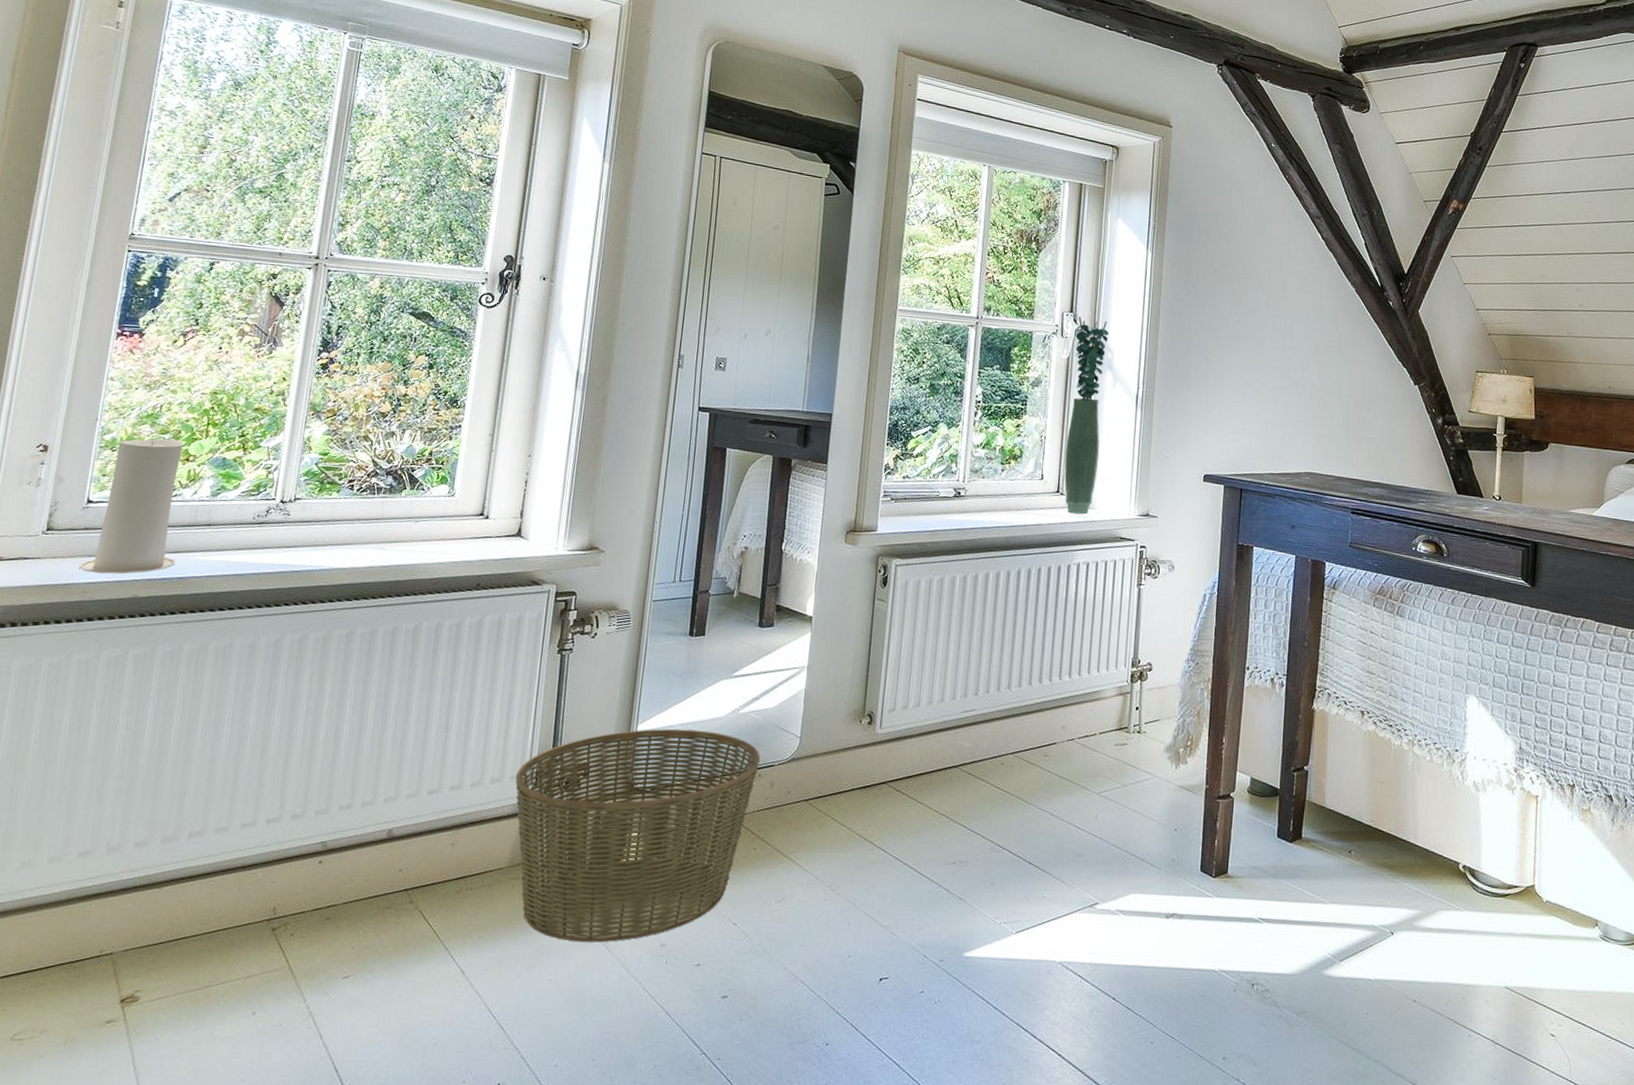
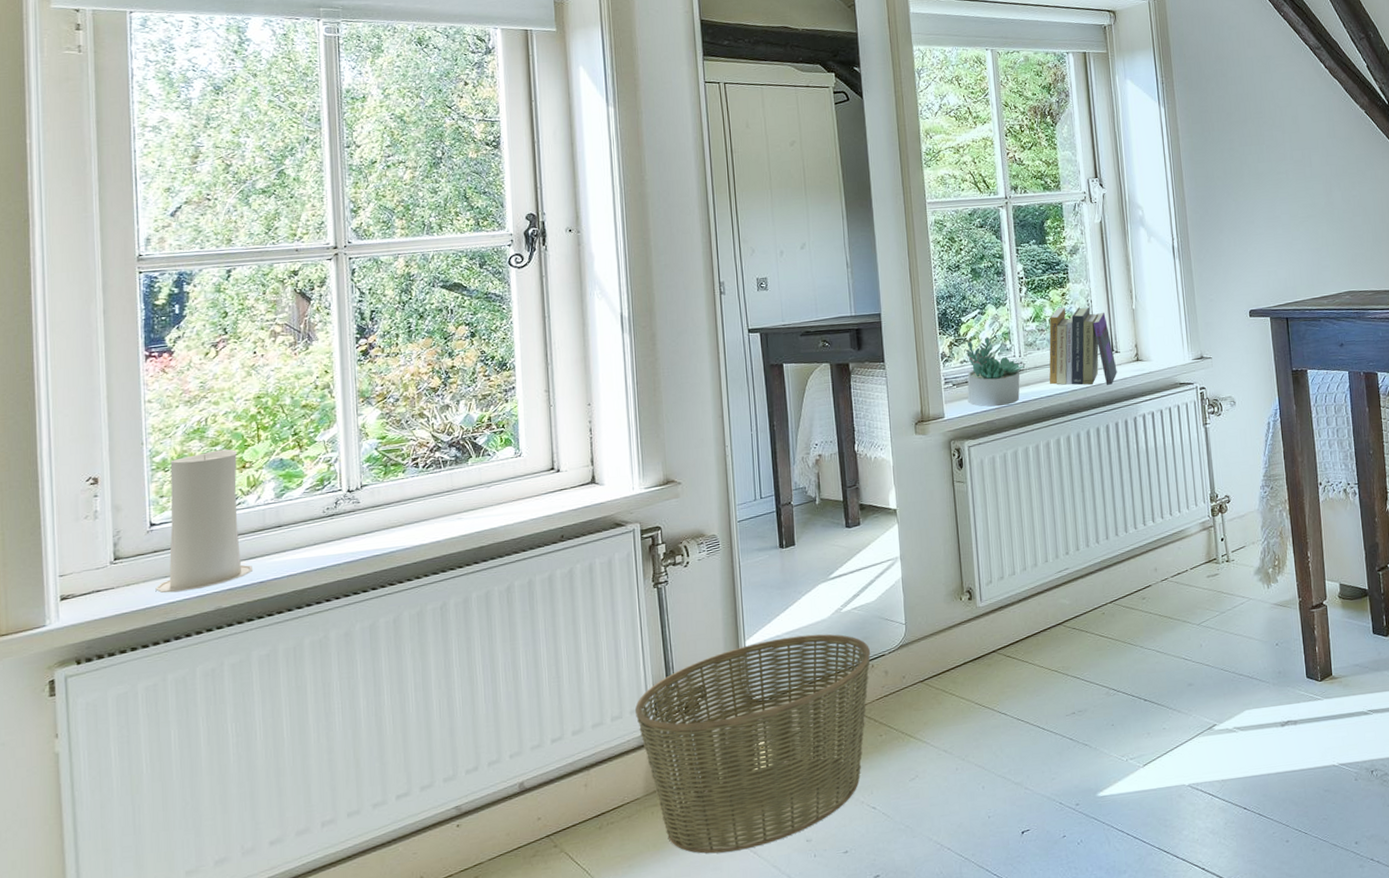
succulent plant: none [903,456,966,530] -> present [966,337,1024,407]
books: none [988,438,1060,527] -> present [1049,307,1117,386]
vase: present [1064,317,1109,515] -> none [1102,180,1148,369]

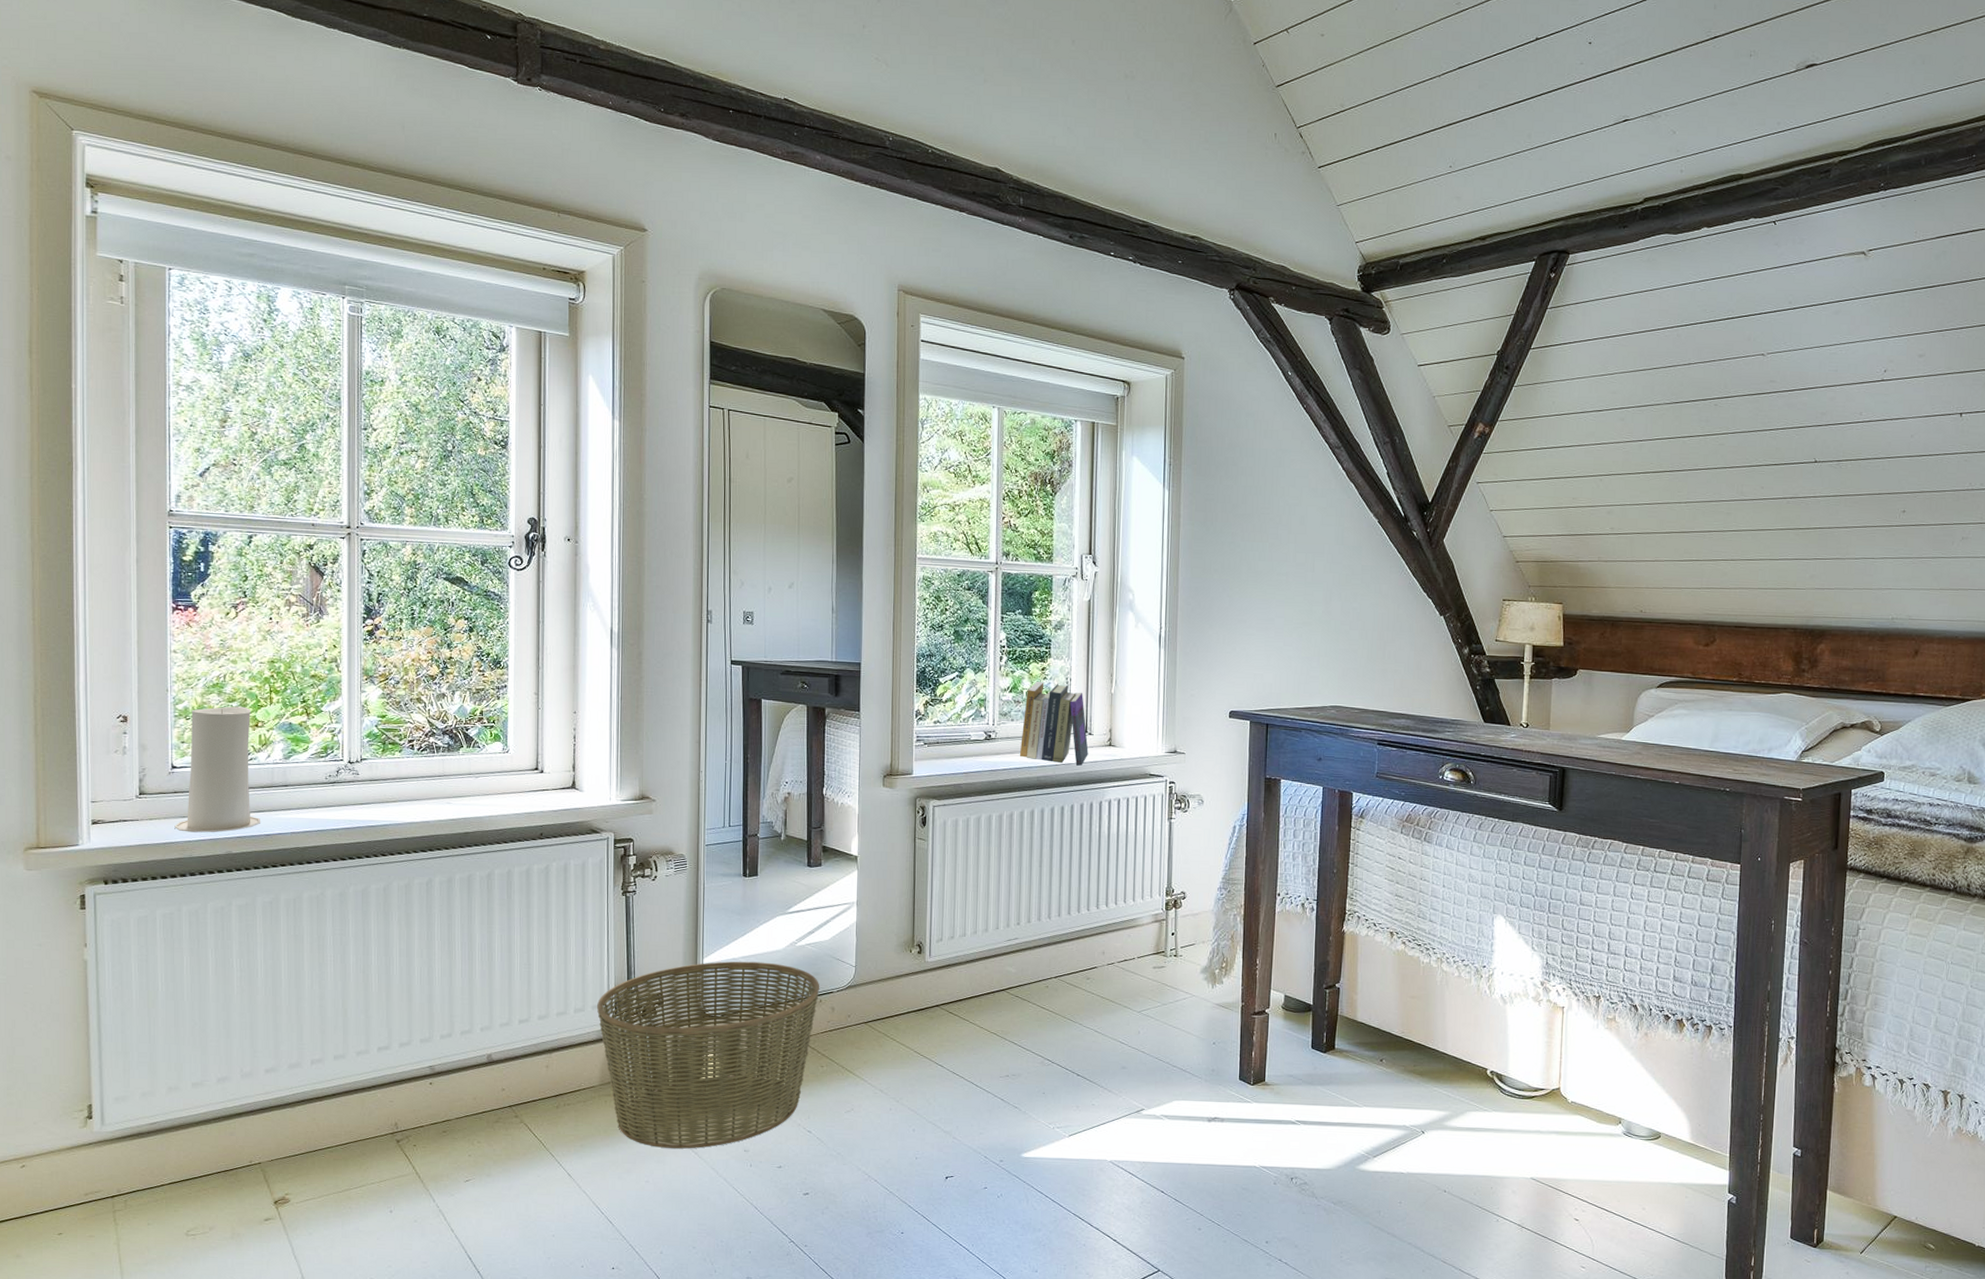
succulent plant: present [966,337,1024,407] -> none [937,701,997,772]

